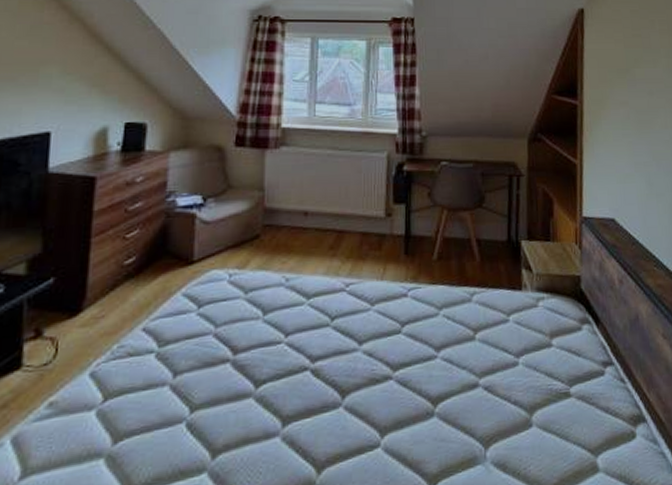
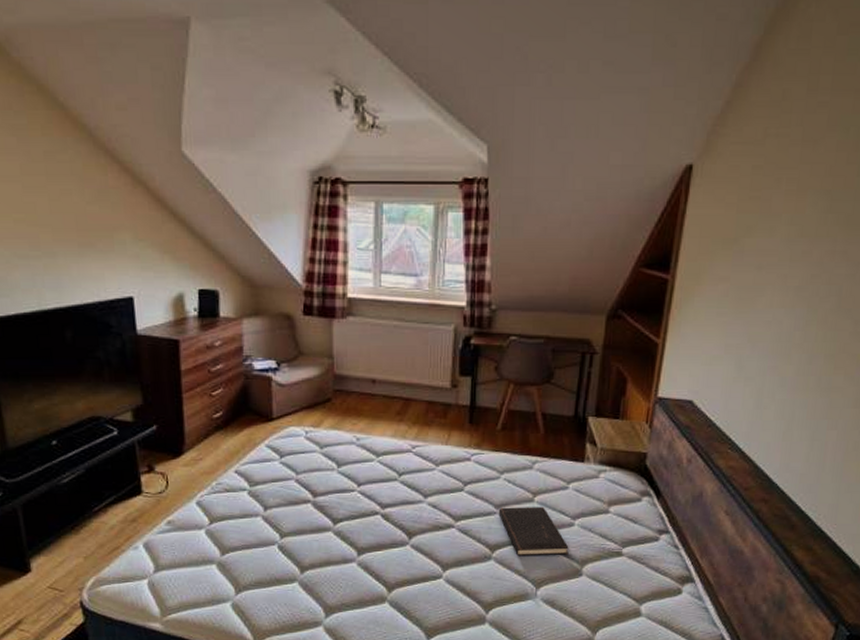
hardcover book: none [439,345,516,409] -> present [498,507,569,557]

